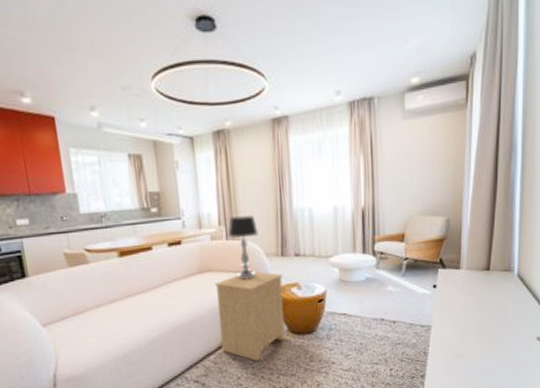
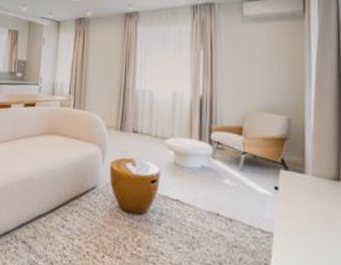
side table: present [215,271,285,361] -> none [53,141,120,234]
table lamp: present [227,214,258,280] -> none [75,88,102,148]

